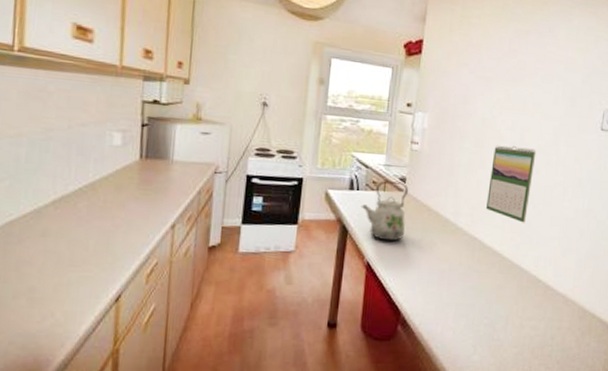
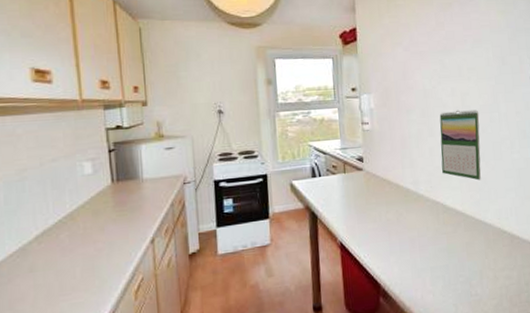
kettle: present [361,180,409,242] -> none [325,162,371,220]

